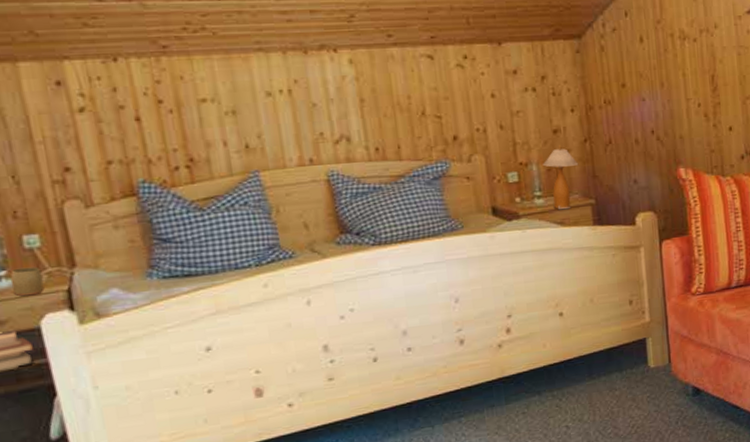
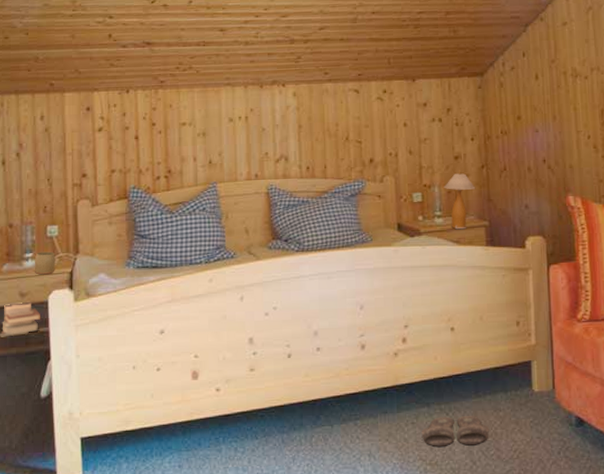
slippers: none [533,398,605,434] -> present [421,416,489,448]

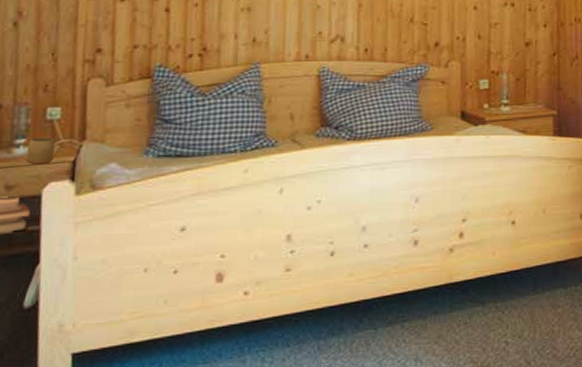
slippers: present [421,416,489,448] -> none [474,313,546,349]
table lamp: present [443,170,476,230] -> none [512,57,546,119]

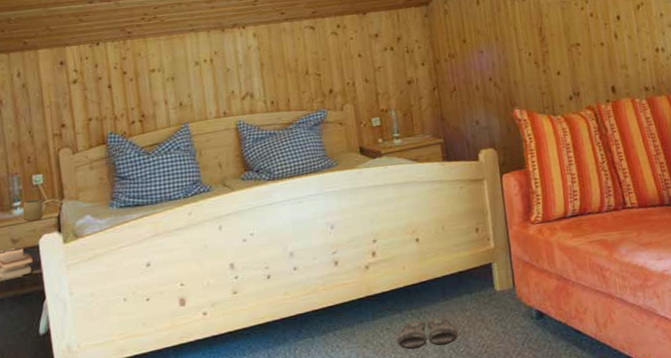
slippers: none [474,313,546,349] -> present [395,317,458,349]

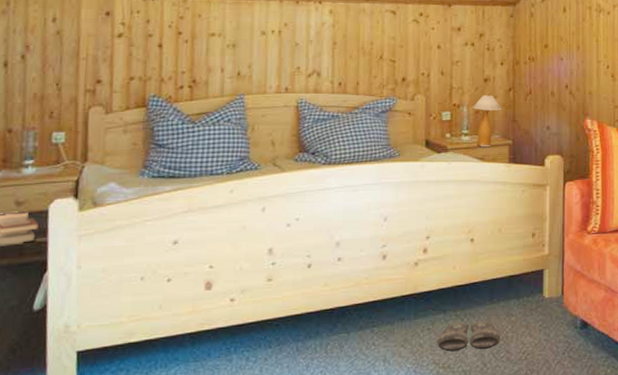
mug: present [22,198,43,221] -> none [34,159,60,183]
table lamp: none [399,93,430,149] -> present [472,92,502,147]

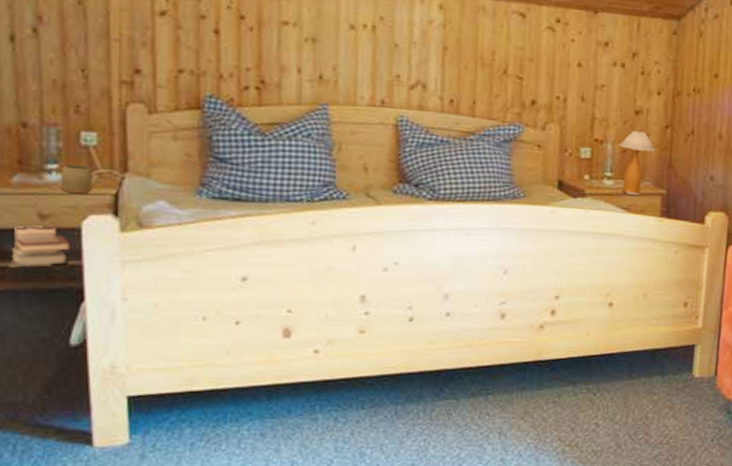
mug: none [34,159,60,183] -> present [60,163,93,194]
slippers: present [436,321,501,352] -> none [563,397,640,429]

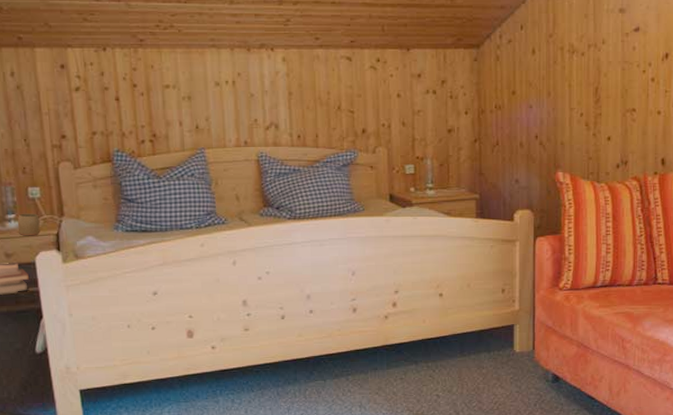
table lamp: present [618,127,656,196] -> none [436,143,468,202]

